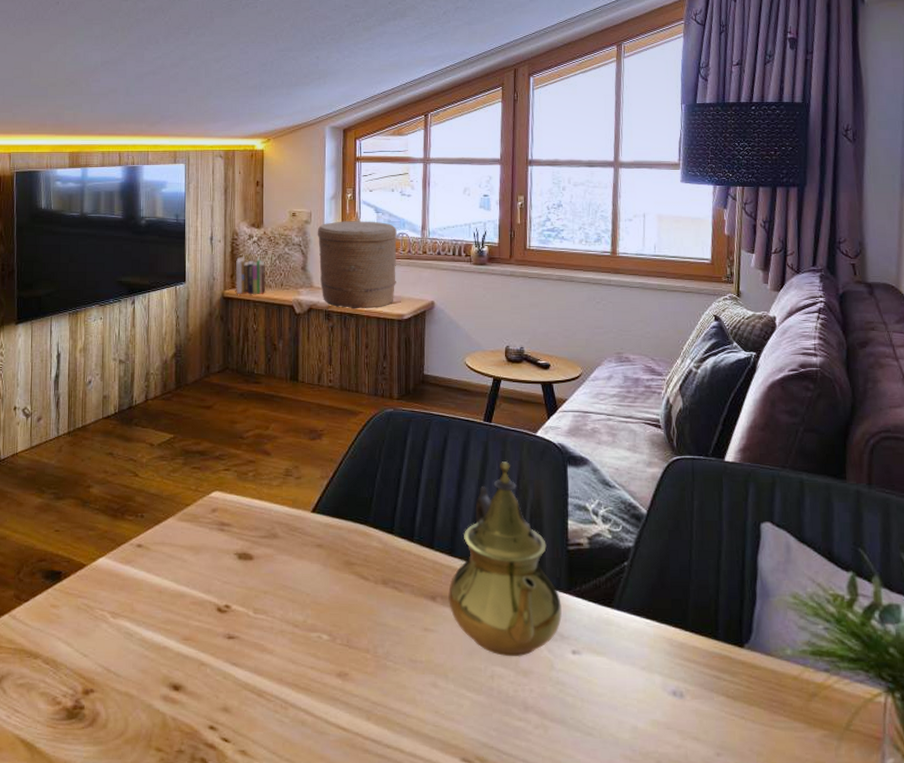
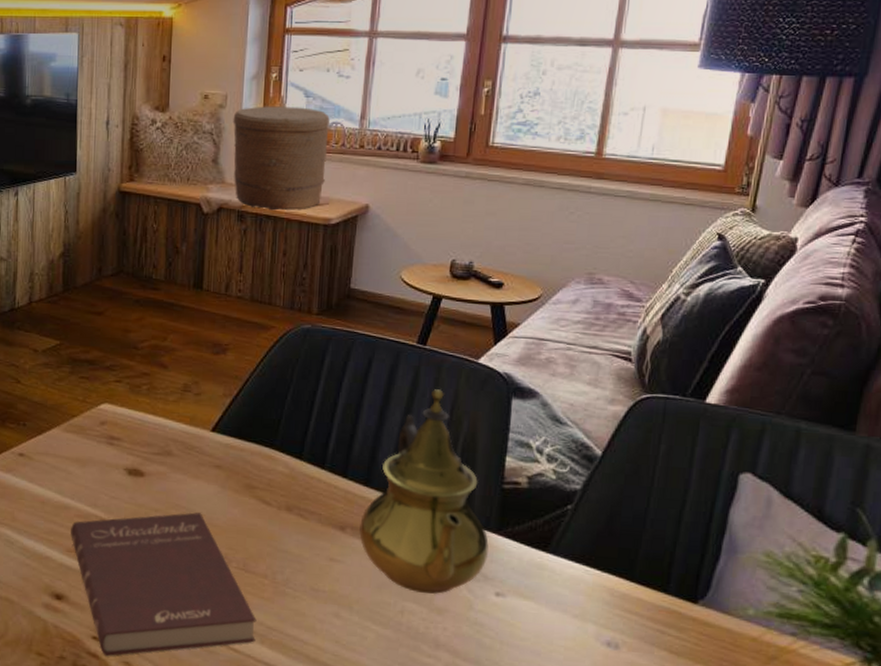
book: none [187,592,362,746] -> present [71,512,257,657]
books: present [236,255,265,294] -> none [134,144,170,189]

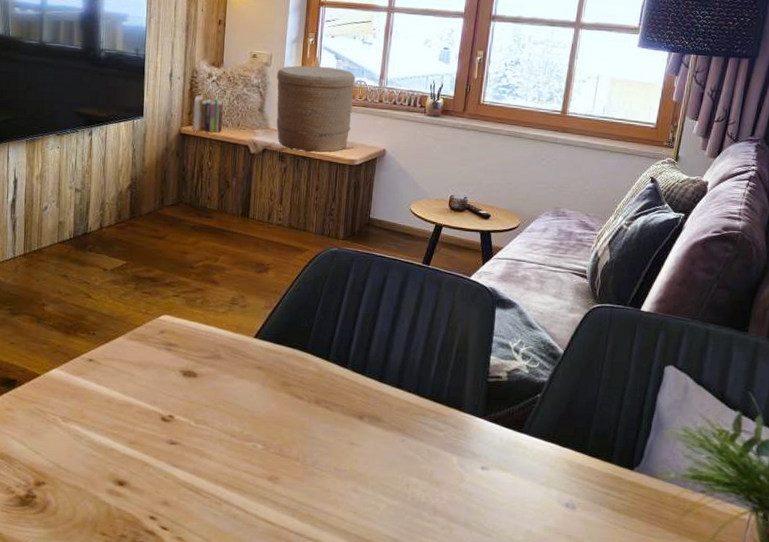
book: present [71,512,257,657] -> none [132,407,290,533]
books: none [134,144,170,189] -> present [193,95,223,133]
teapot: present [359,389,489,595] -> none [374,301,477,470]

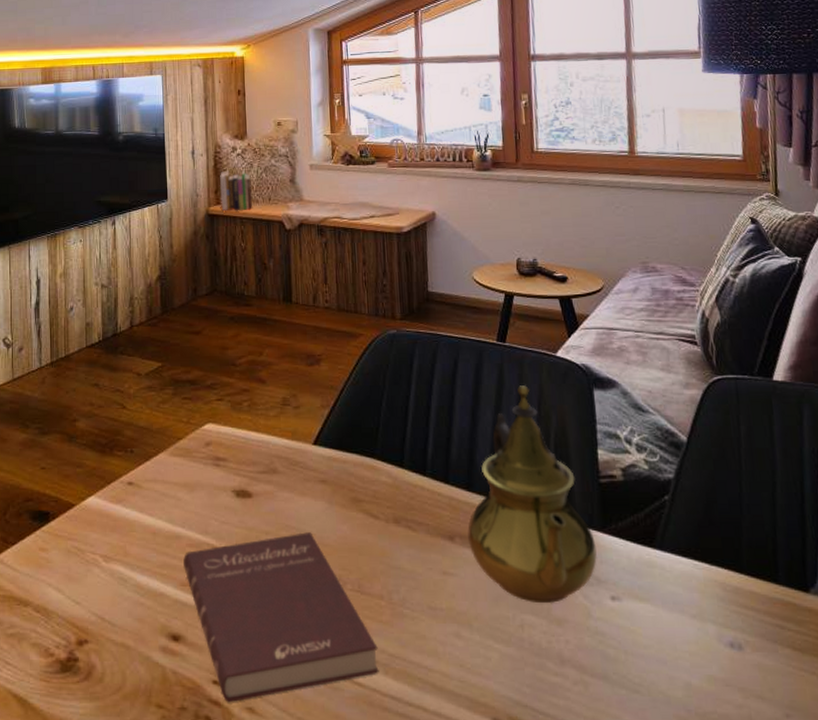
book: none [132,407,290,533] -> present [183,532,379,703]
basket: present [276,65,356,153] -> none [305,127,393,223]
teapot: none [374,301,477,470] -> present [467,385,597,604]

